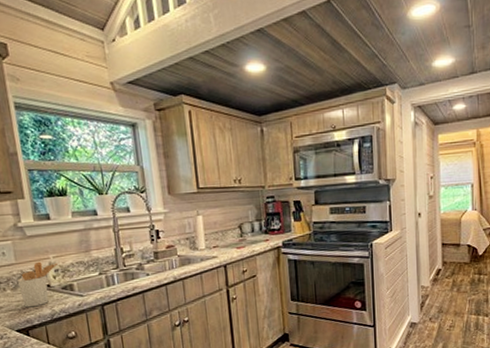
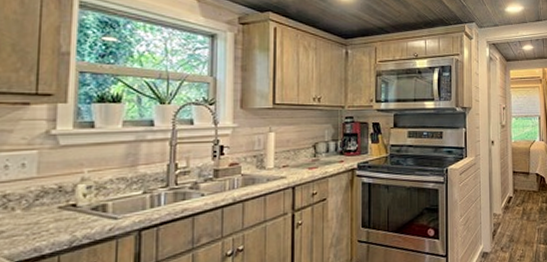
utensil holder: present [18,261,58,308] -> none [34,176,92,233]

